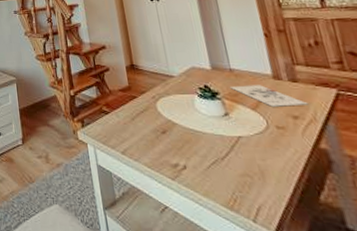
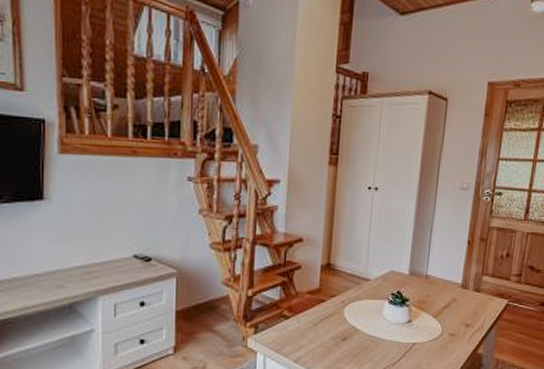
architectural model: present [229,85,309,107] -> none [420,293,482,315]

